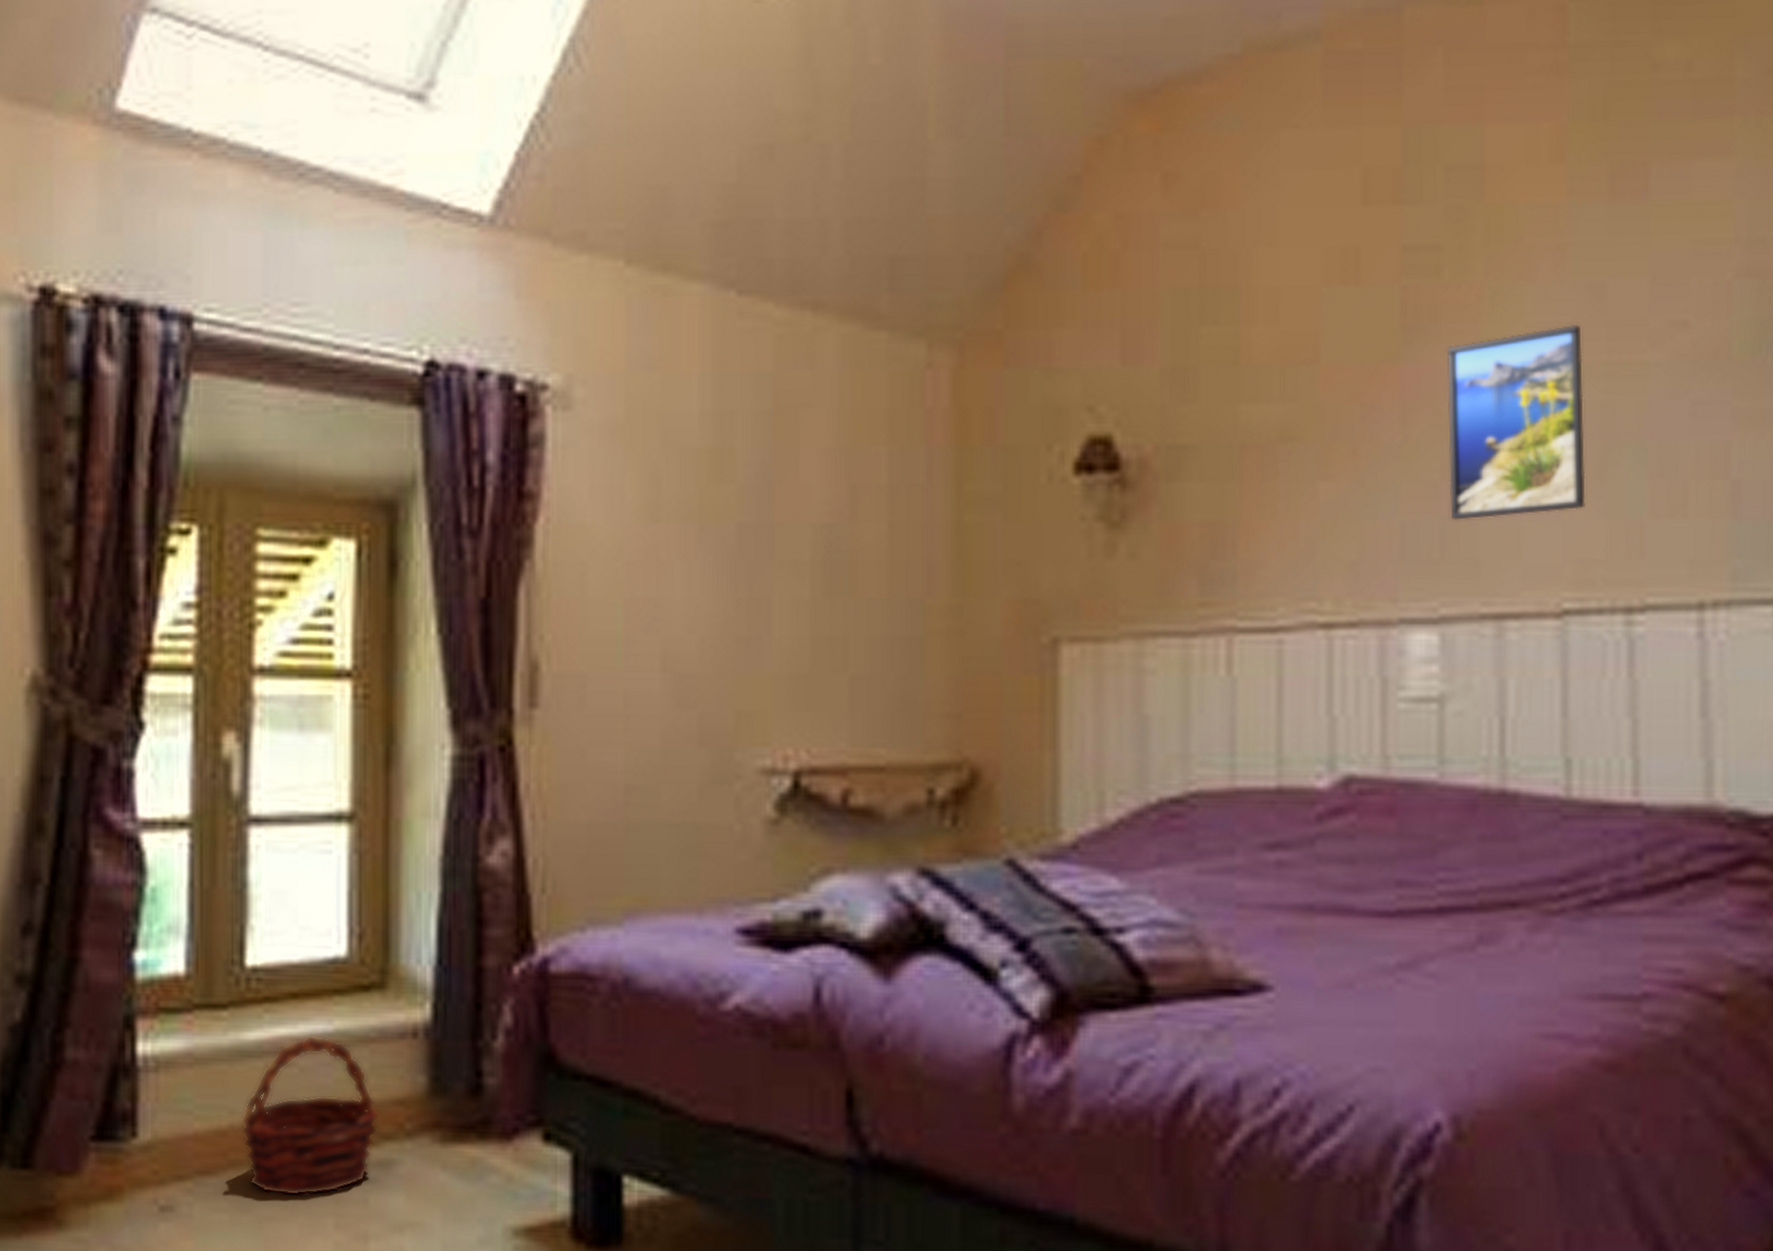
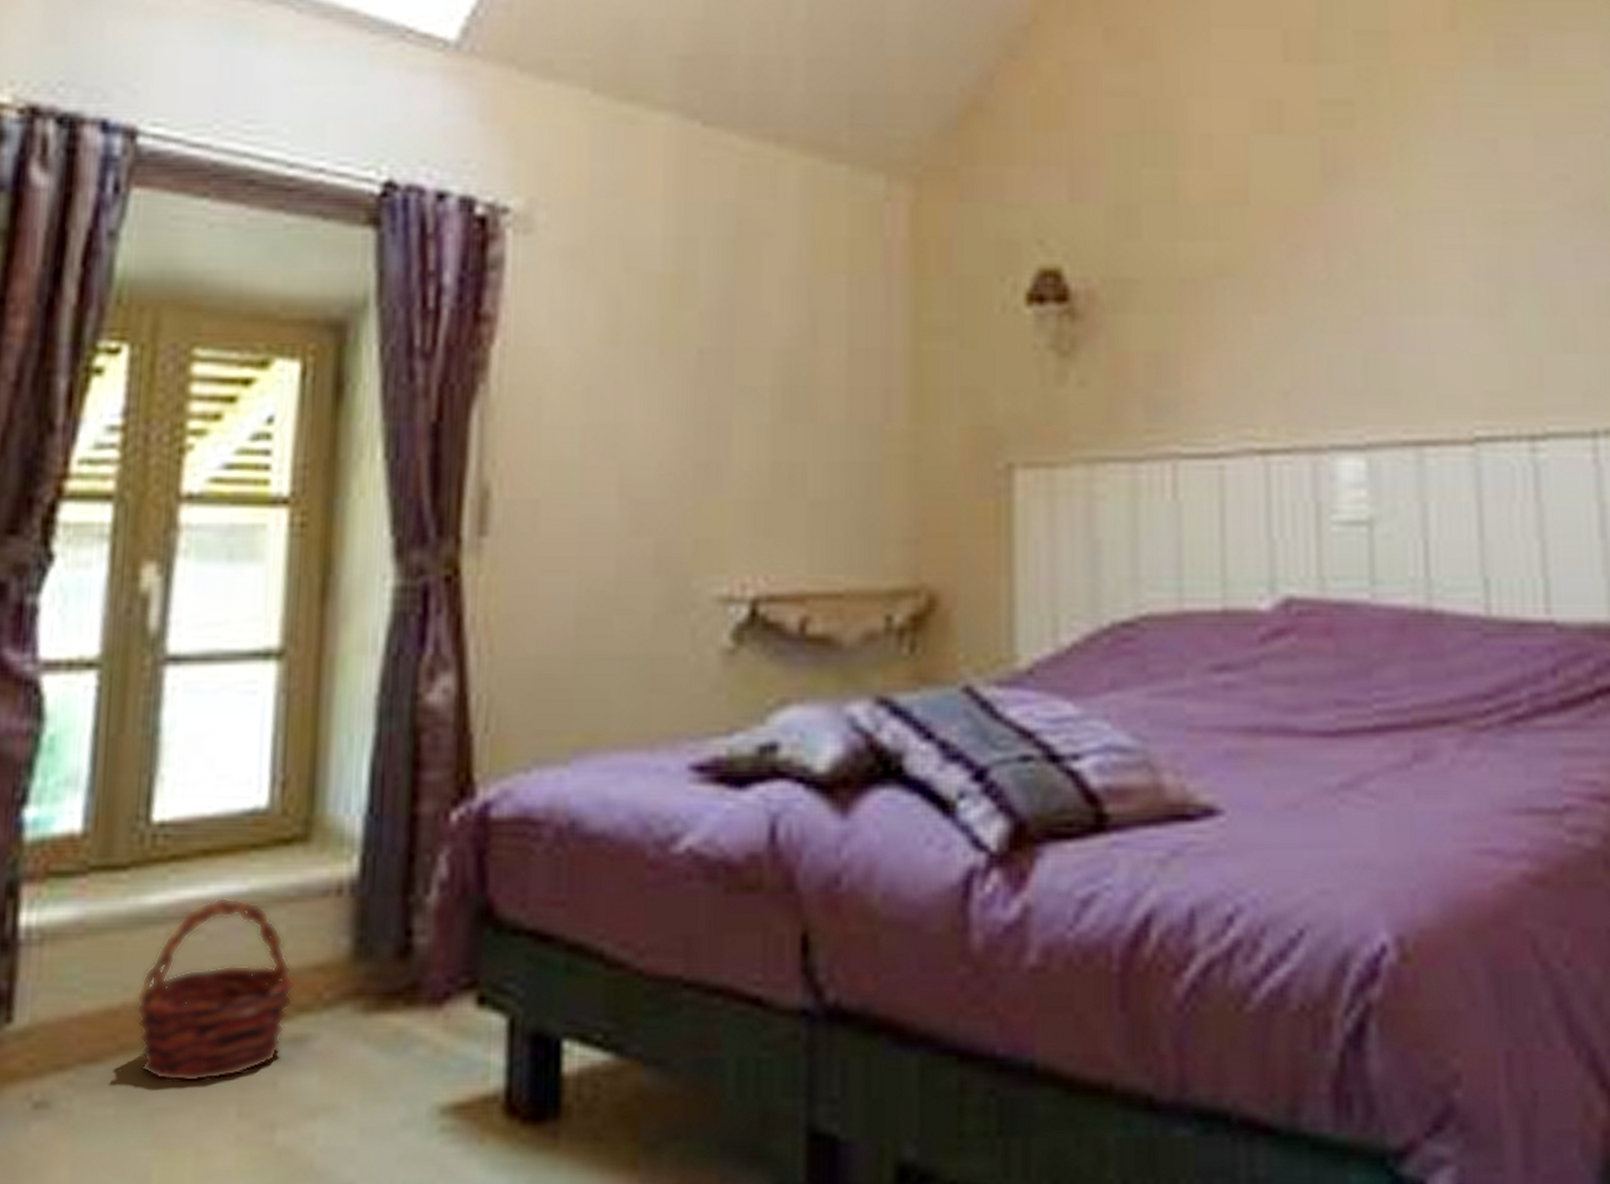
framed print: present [1446,324,1586,520] -> none [1362,175,1490,353]

